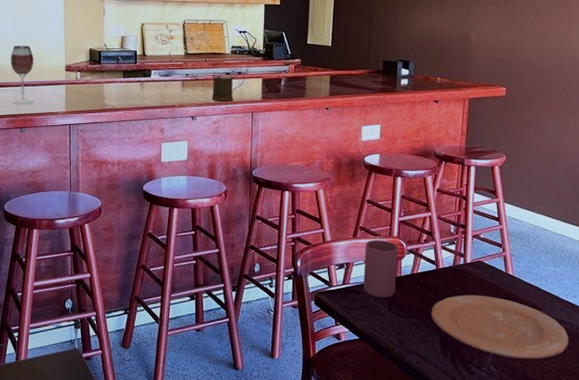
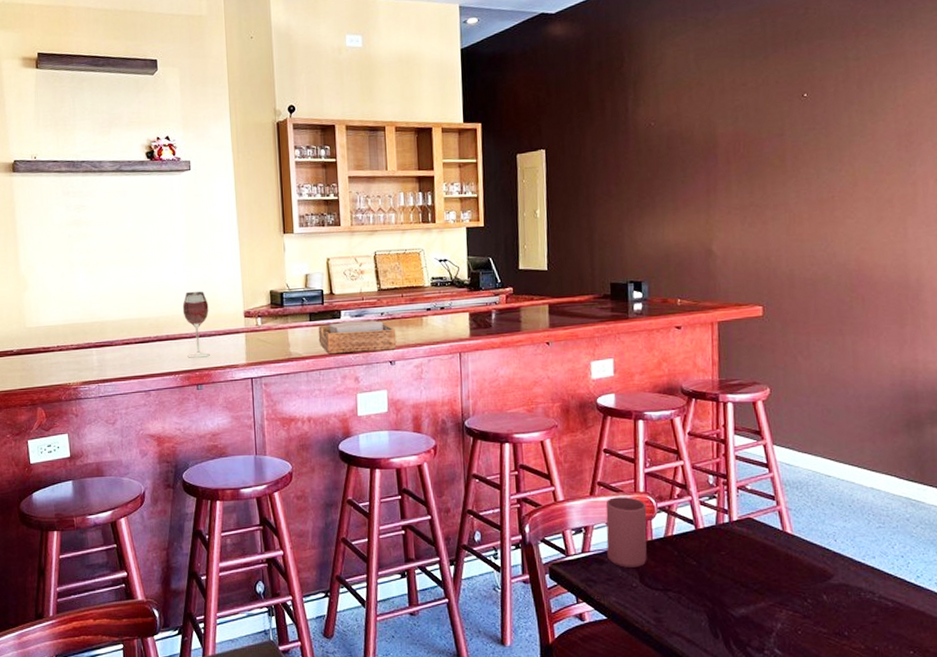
napkin holder: none [130,79,198,108] -> present [318,320,397,355]
beer mug: present [212,72,245,102] -> none [411,306,449,342]
plate: present [431,295,568,359] -> none [693,560,871,638]

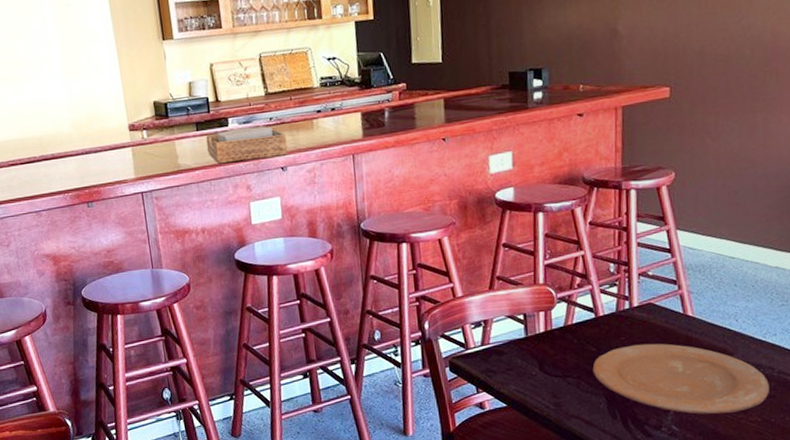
wineglass: present [182,291,210,359] -> none [64,106,98,177]
cup: present [605,497,647,569] -> none [505,289,547,358]
plate: none [693,560,871,638] -> present [592,343,769,414]

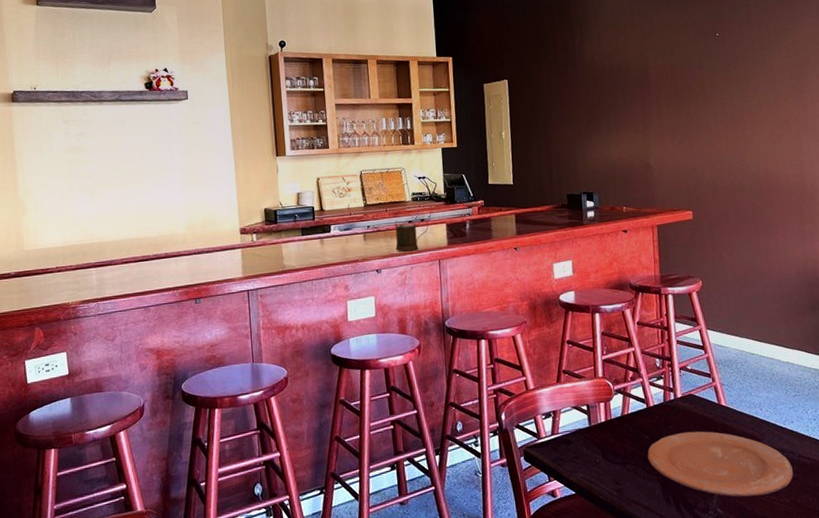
napkin holder: present [205,126,288,164] -> none [309,233,382,266]
beer mug: none [301,107,341,146] -> present [395,218,429,252]

